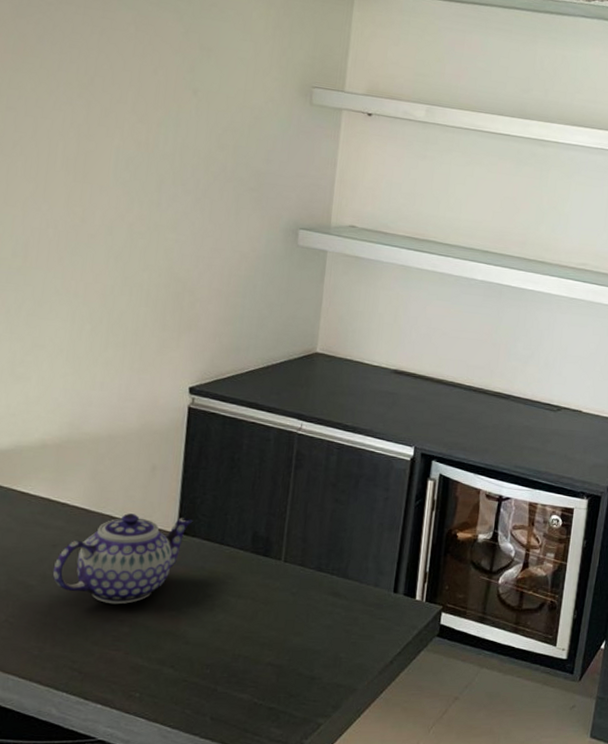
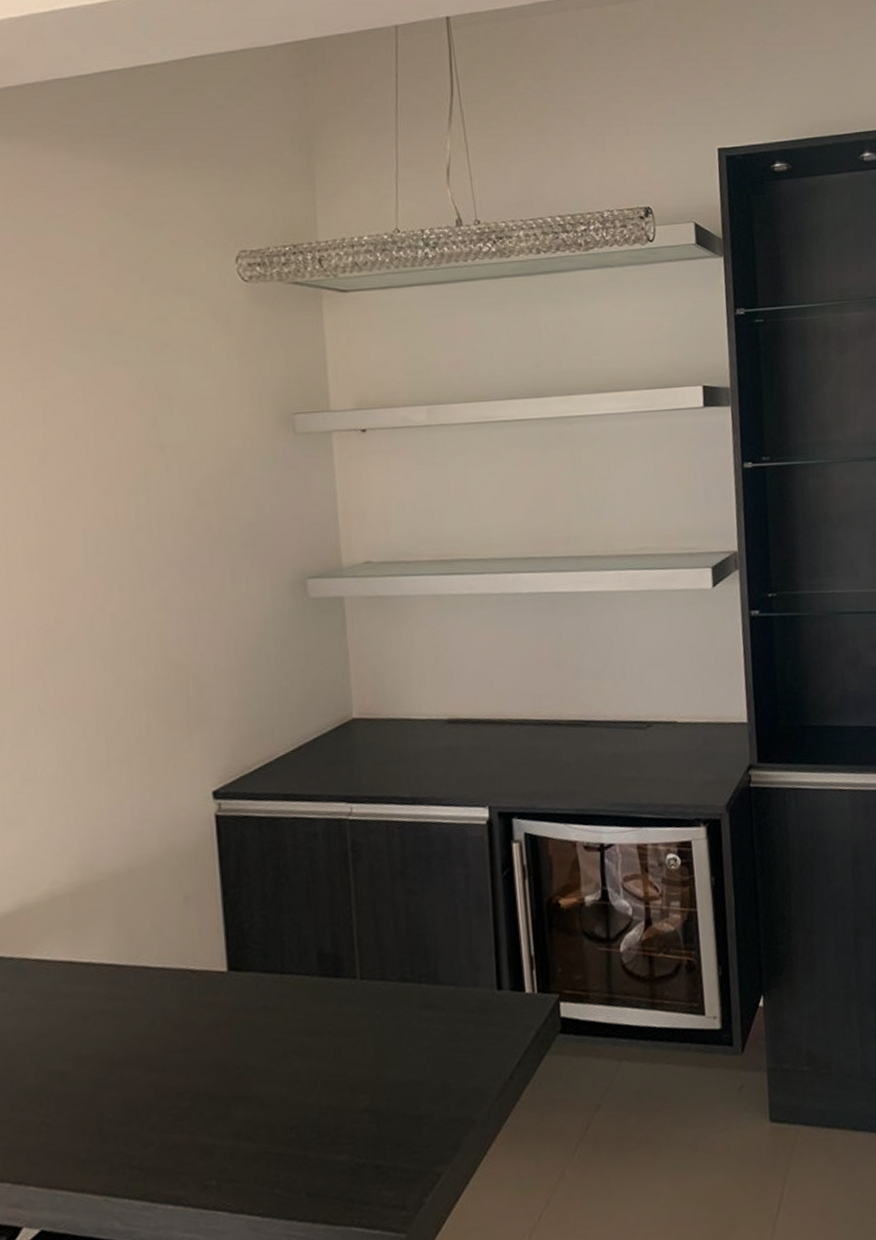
teapot: present [52,513,193,605] -> none [88,949,244,1076]

